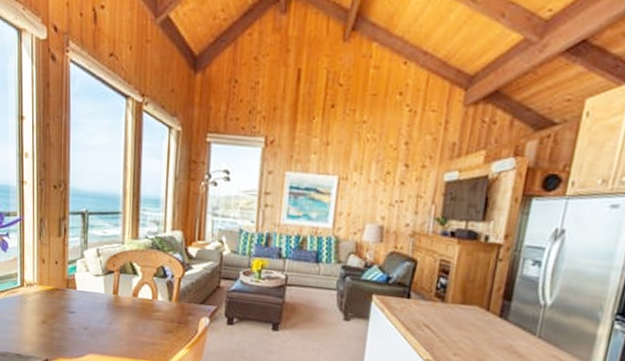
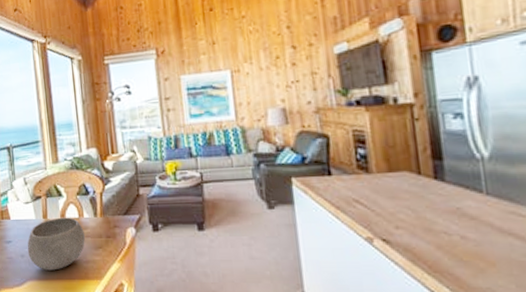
bowl: none [91,295,156,348] -> present [27,217,85,271]

